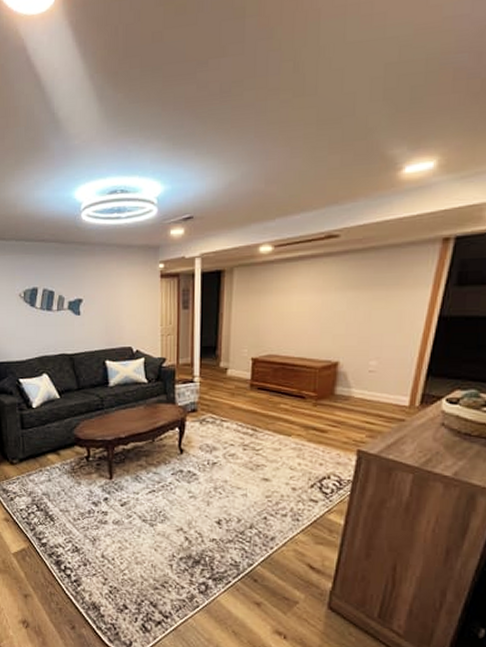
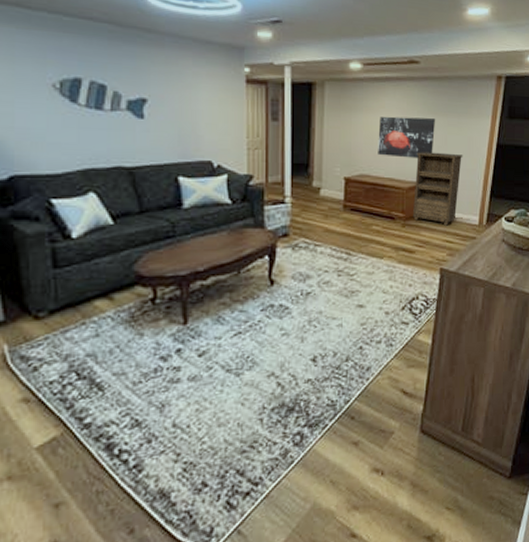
wall art: none [288,293,358,337] -> present [378,116,436,159]
bookshelf: none [326,329,392,406] -> present [413,152,463,226]

